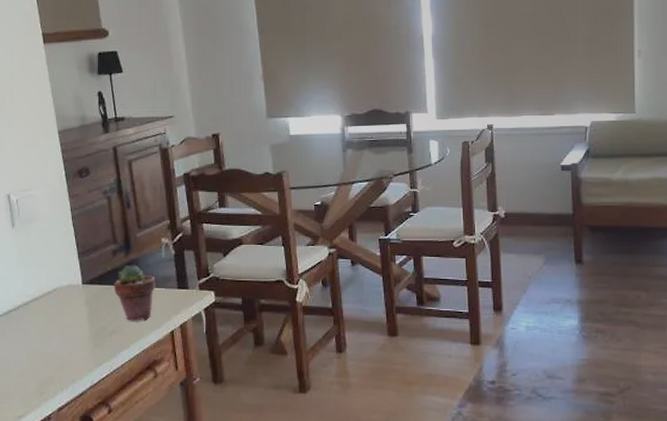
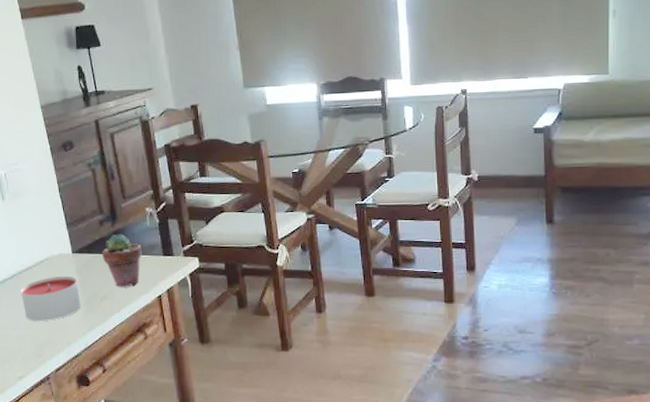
candle: none [26,308,89,356] -> present [21,276,81,321]

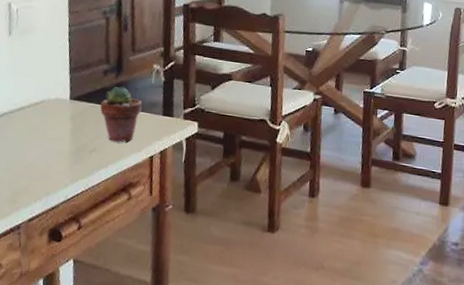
candle: present [21,276,81,321] -> none [8,120,70,167]

